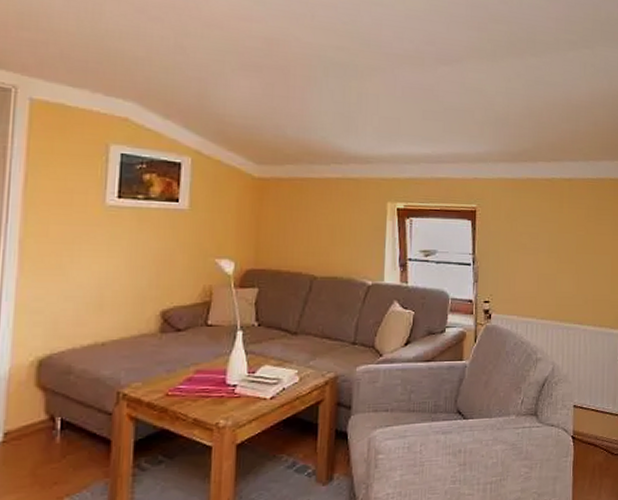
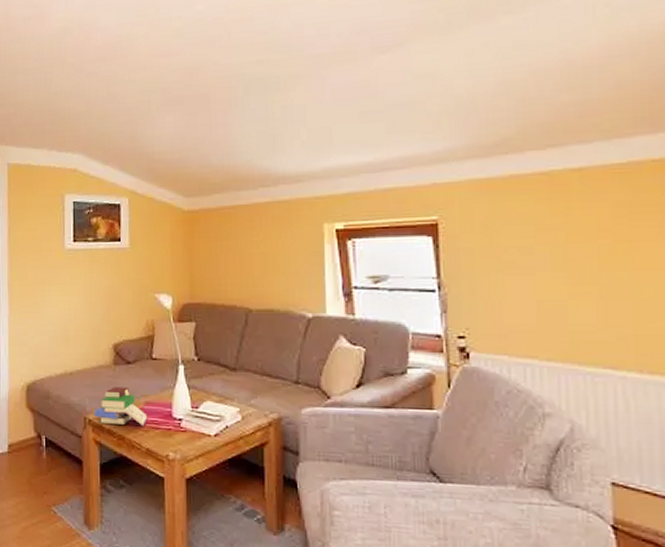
book: none [131,356,197,398] -> present [94,386,148,427]

